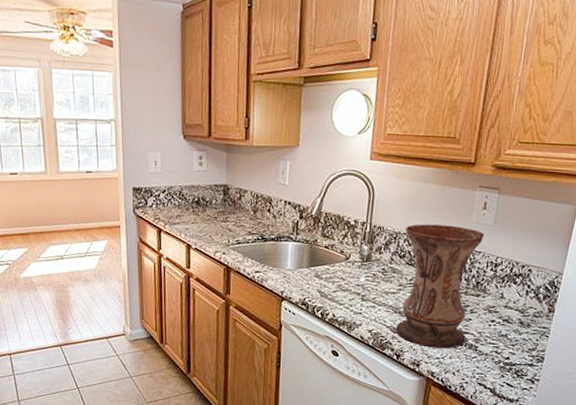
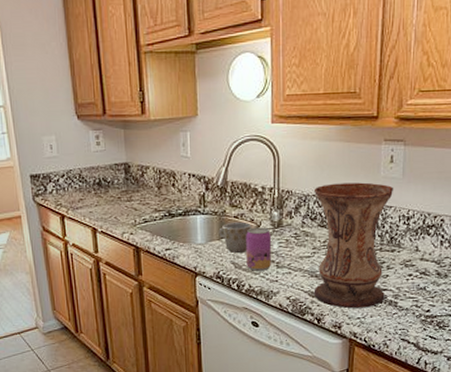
mug: none [308,251,342,282] -> present [218,221,252,253]
beverage can: none [332,259,360,302] -> present [246,227,272,271]

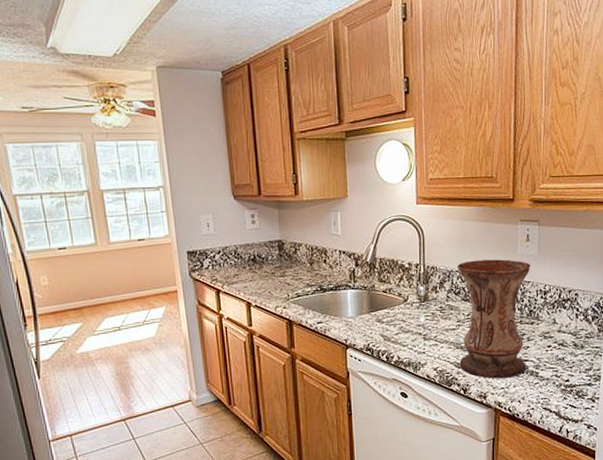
mug: present [218,221,252,253] -> none [368,296,400,326]
beverage can: present [246,227,272,271] -> none [394,301,419,343]

